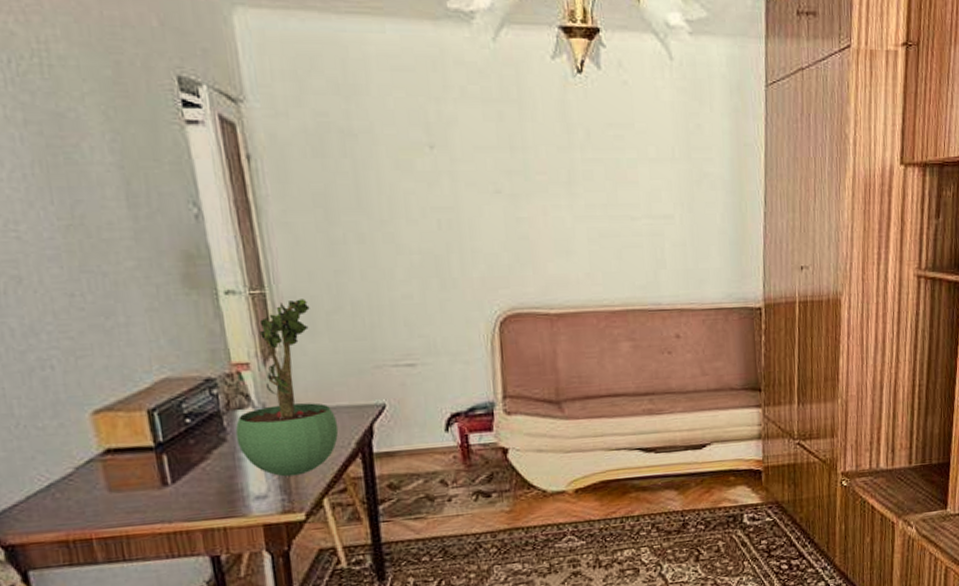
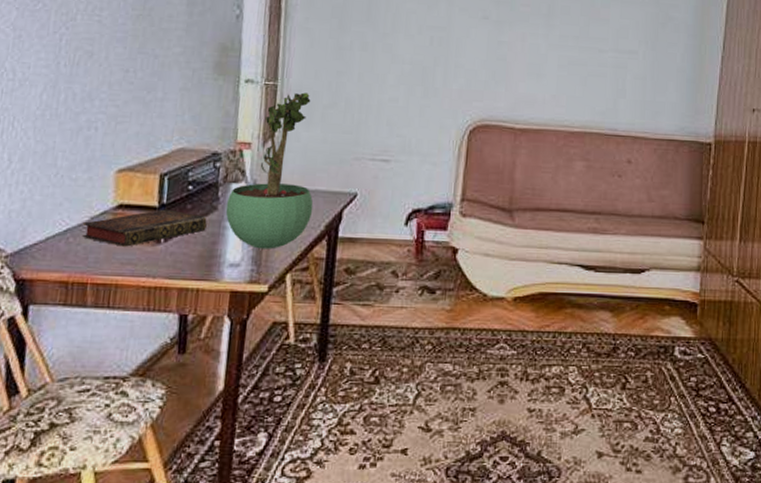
book: none [66,447,219,495] -> present [82,209,207,247]

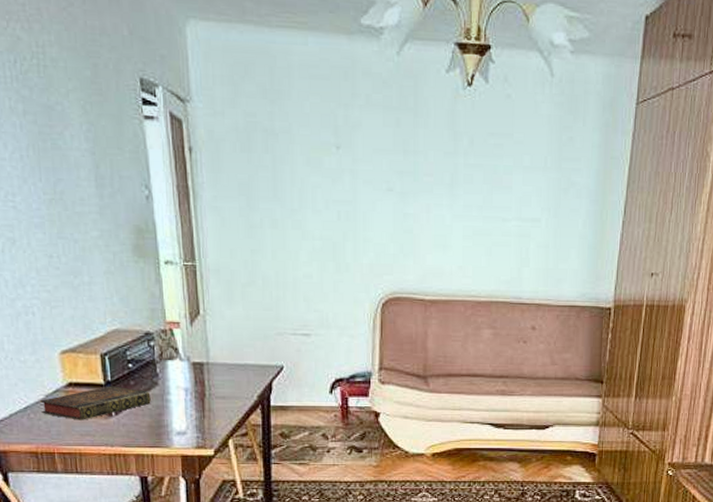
potted plant: present [225,92,313,249] -> none [165,272,245,419]

